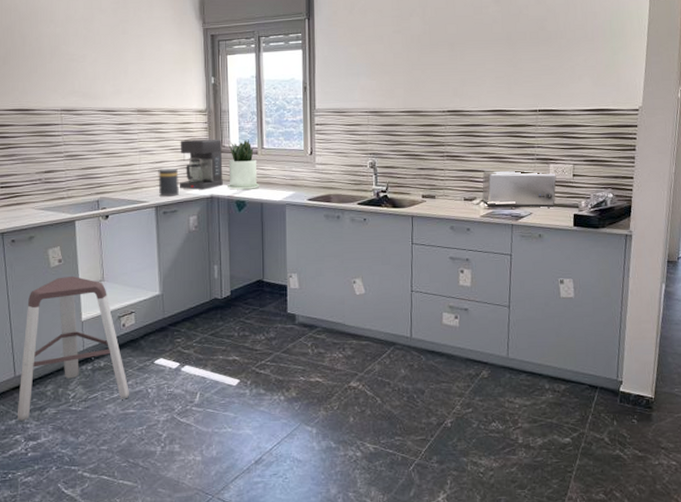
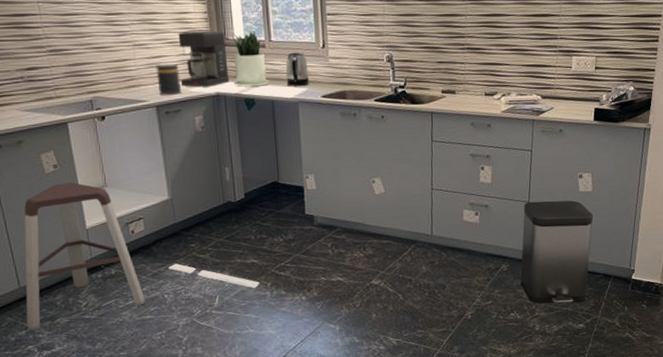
kettle: none [275,158,297,190] -> present [285,52,310,86]
toaster: present [482,170,557,208] -> none [503,63,579,103]
pedal bin: none [502,306,577,414] -> present [520,200,594,304]

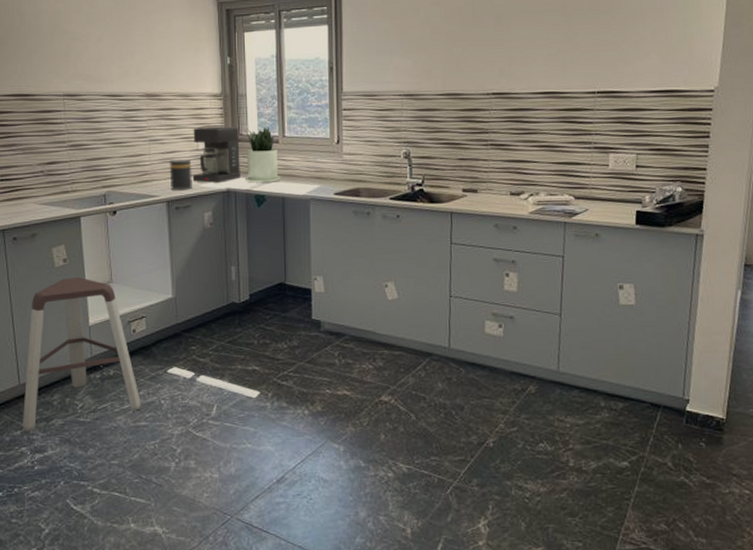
kettle: present [285,52,310,86] -> none [298,148,323,183]
pedal bin: present [520,200,594,304] -> none [551,314,638,435]

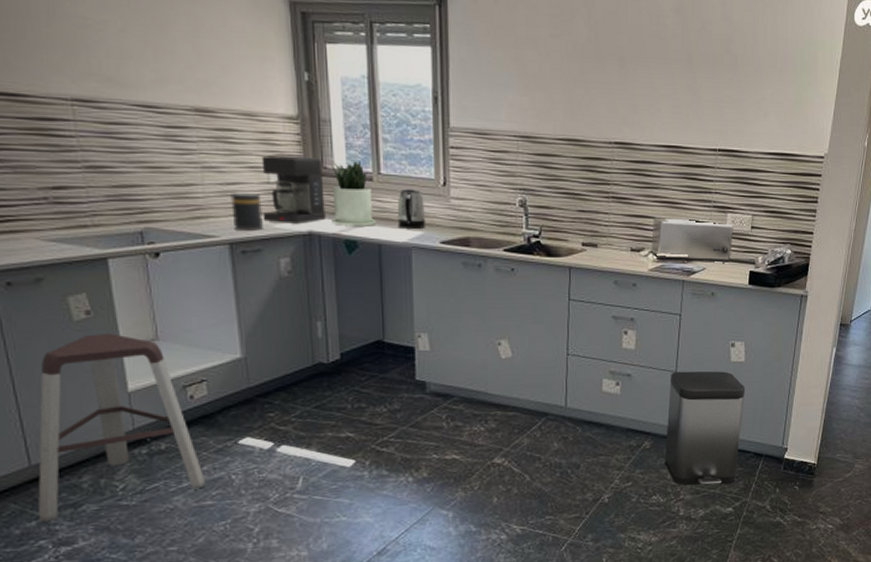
kettle: none [298,148,323,183] -> present [397,188,427,229]
toaster: none [531,161,617,204] -> present [651,217,733,263]
pedal bin: none [551,314,638,435] -> present [665,371,746,485]

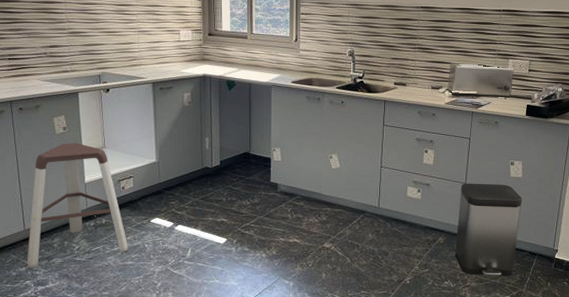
cylinder: present [230,191,263,231] -> none [155,47,174,74]
coffee maker: present [261,155,326,224] -> none [174,22,215,69]
planter: present [330,160,377,226] -> none [218,24,249,71]
kettle: present [397,188,427,229] -> none [263,44,283,72]

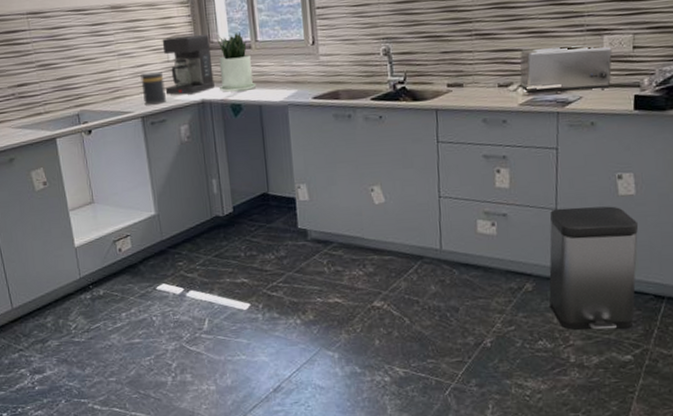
step stool: present [27,143,129,268] -> none [16,199,134,354]
cylinder: none [155,47,174,74] -> present [140,71,166,105]
coffee maker: none [174,22,215,69] -> present [162,34,215,95]
planter: none [218,24,249,71] -> present [215,31,257,92]

